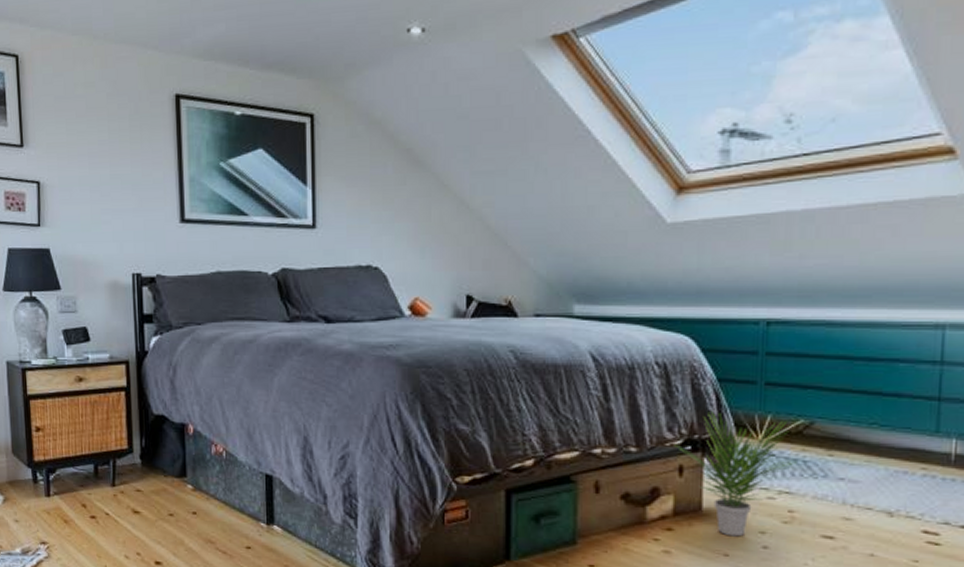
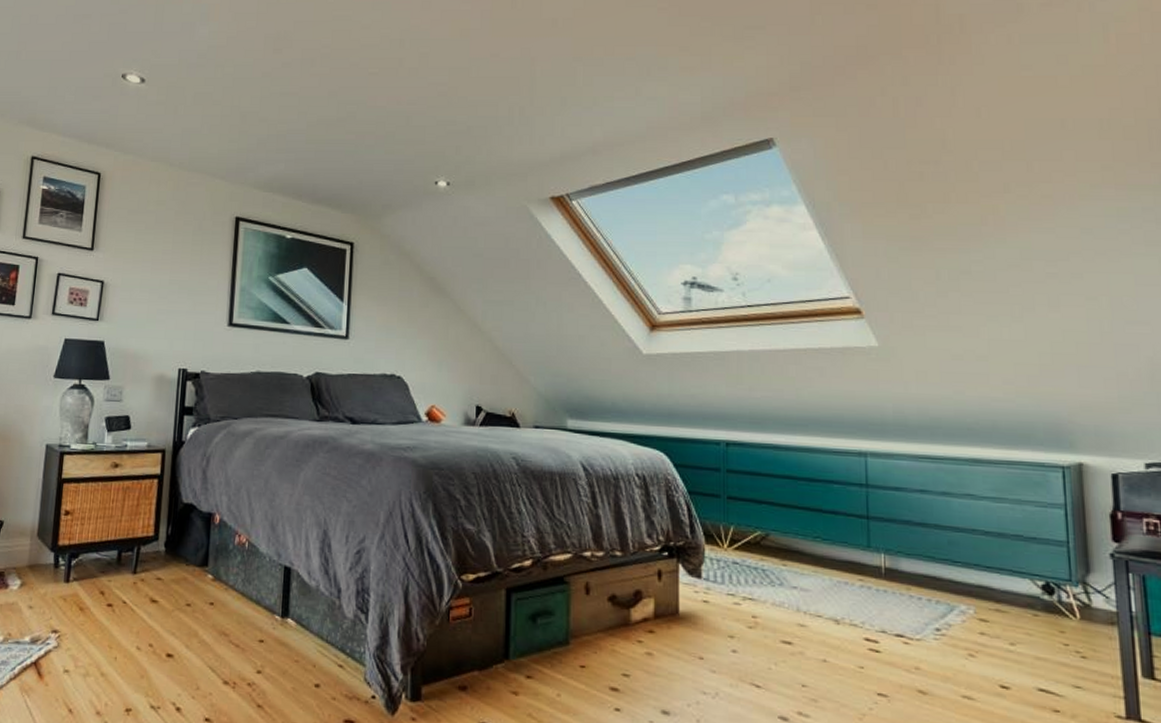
potted plant: present [674,410,797,537] -> none [653,520,757,641]

